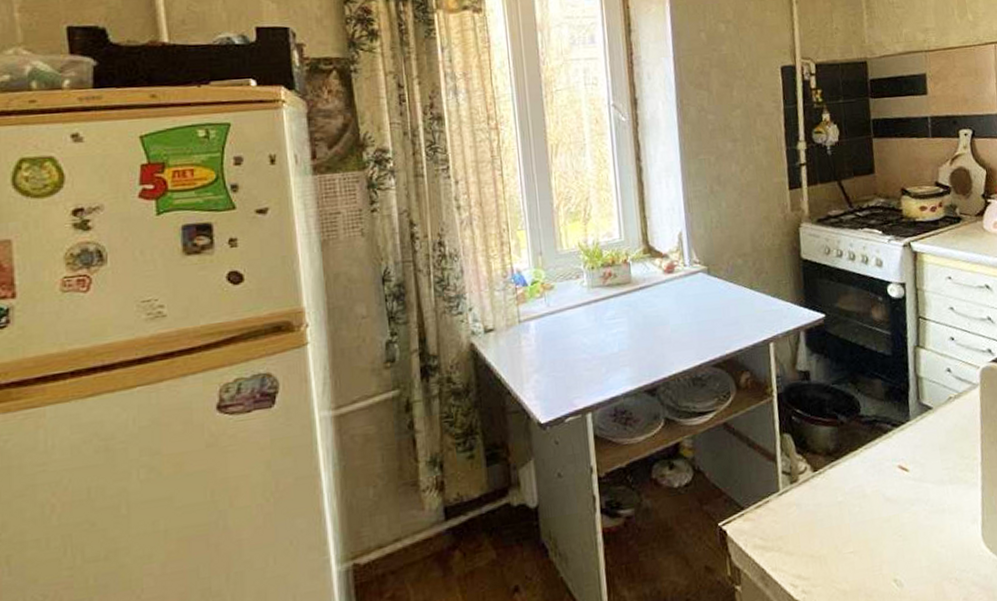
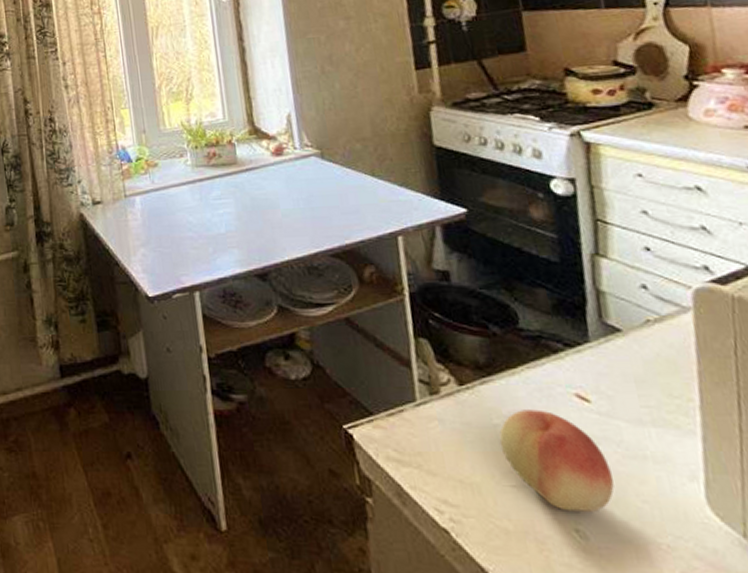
fruit: none [842,483,922,566] -> present [499,409,614,512]

